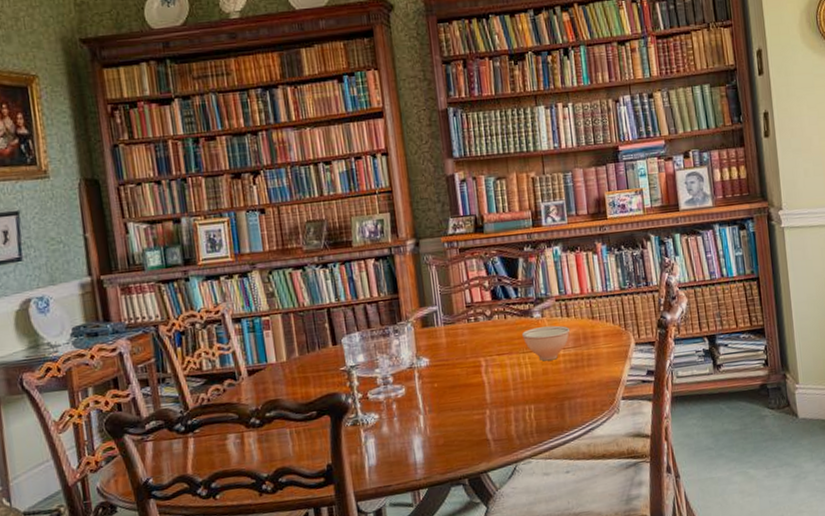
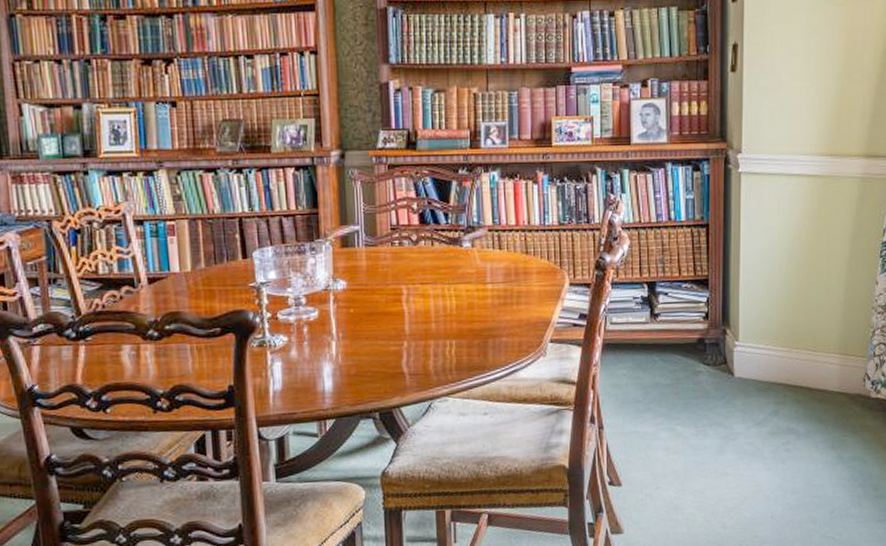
bowl: present [522,325,571,361] -> none [449,257,502,295]

